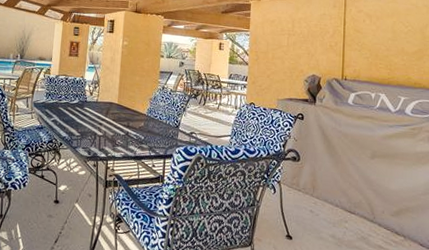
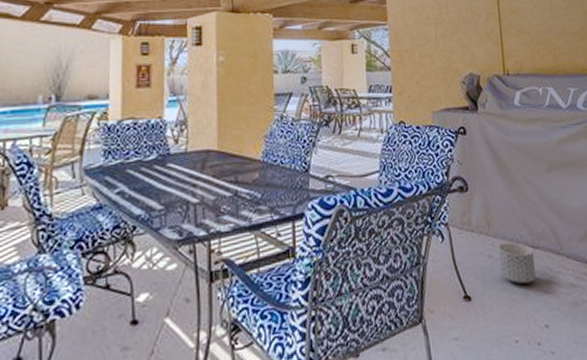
planter: none [318,204,349,238] -> present [498,242,536,284]

